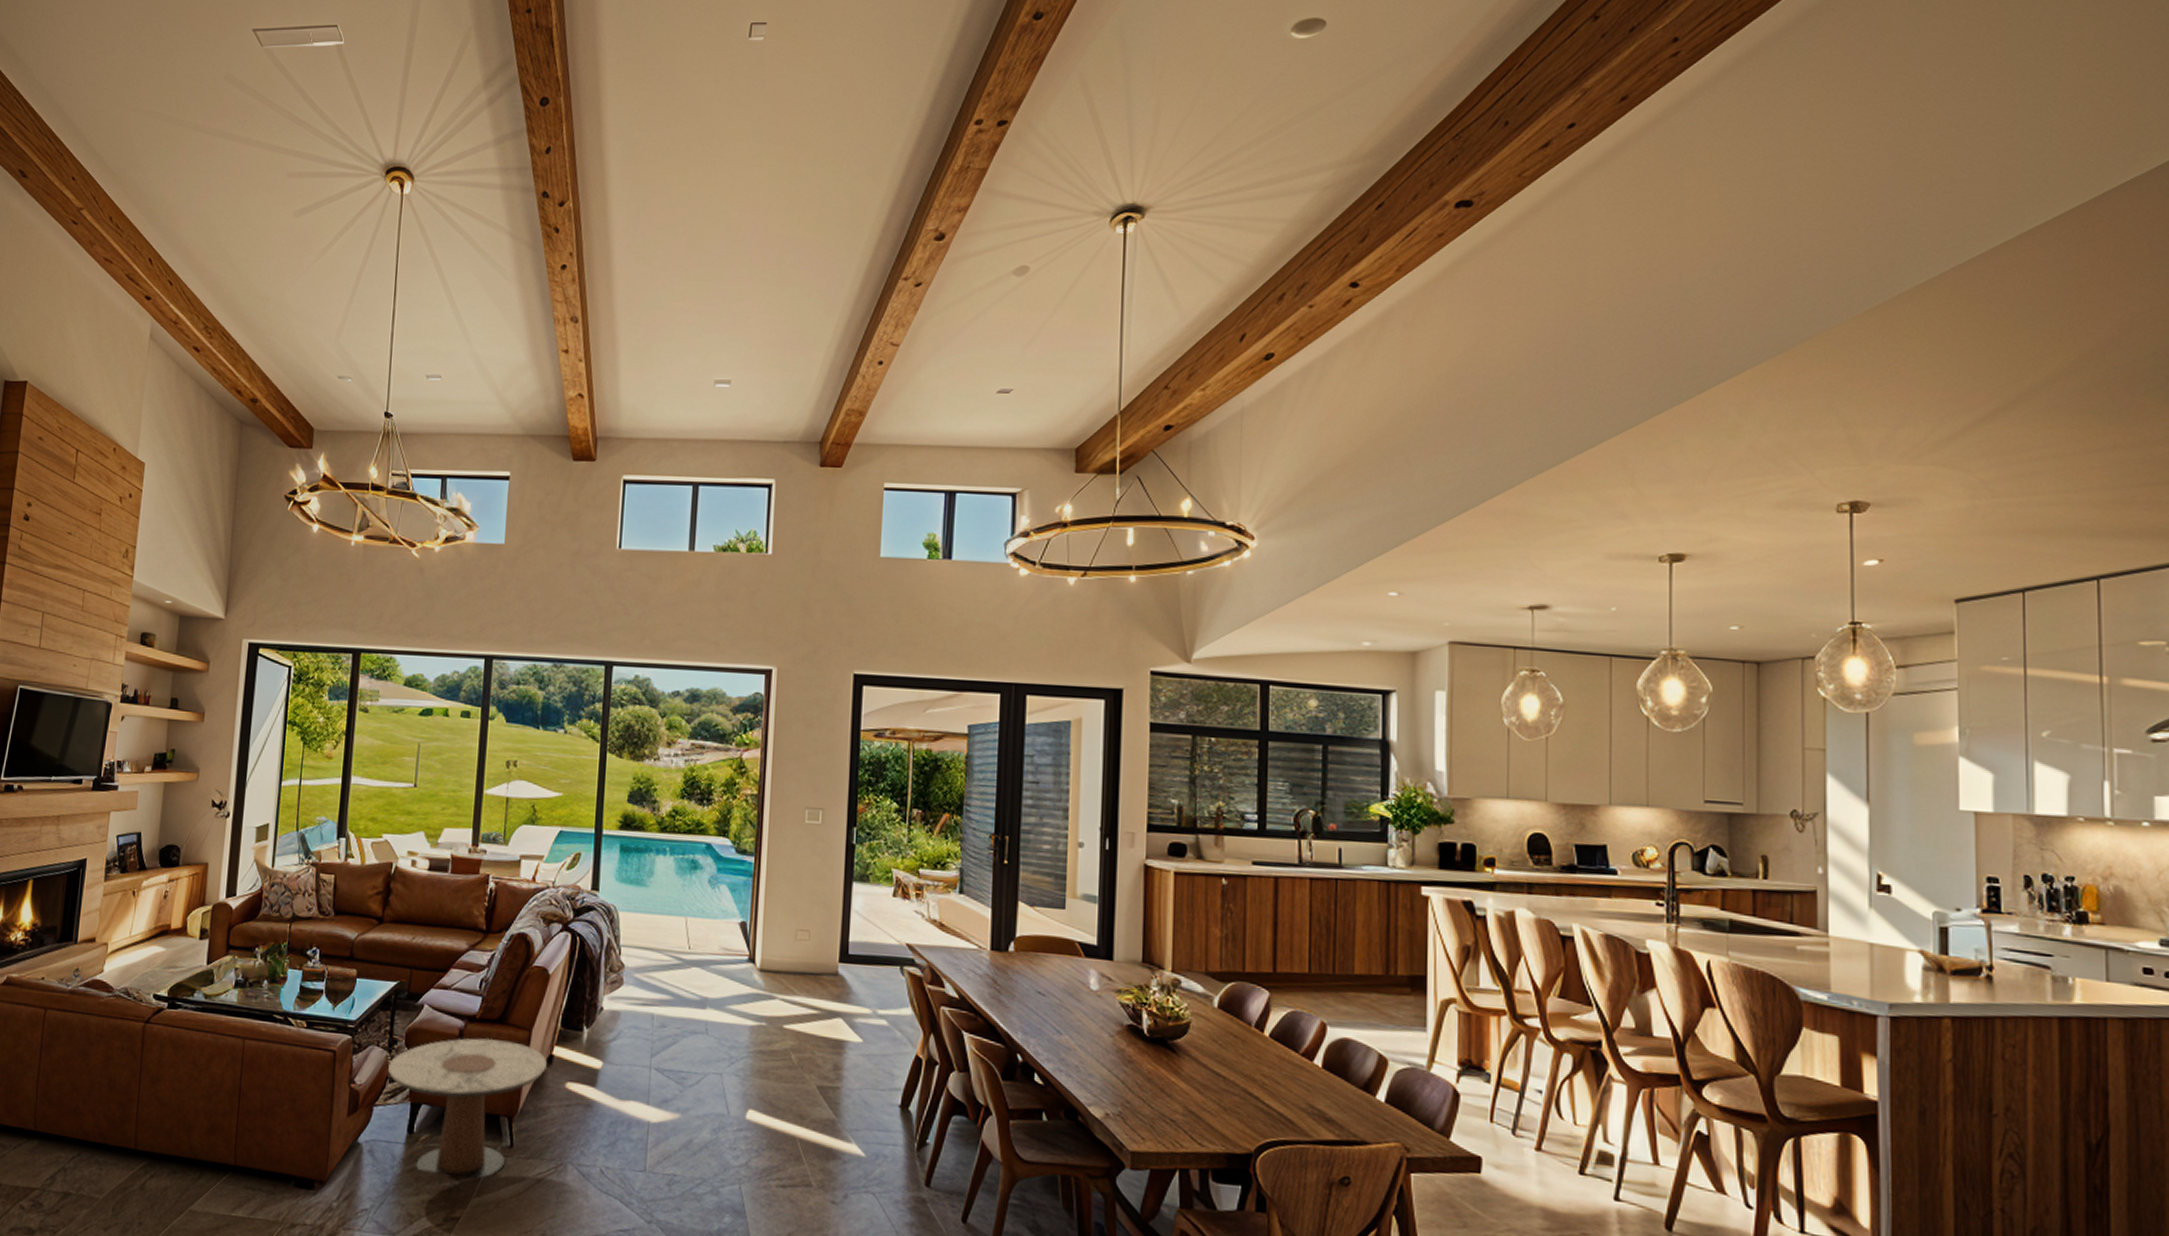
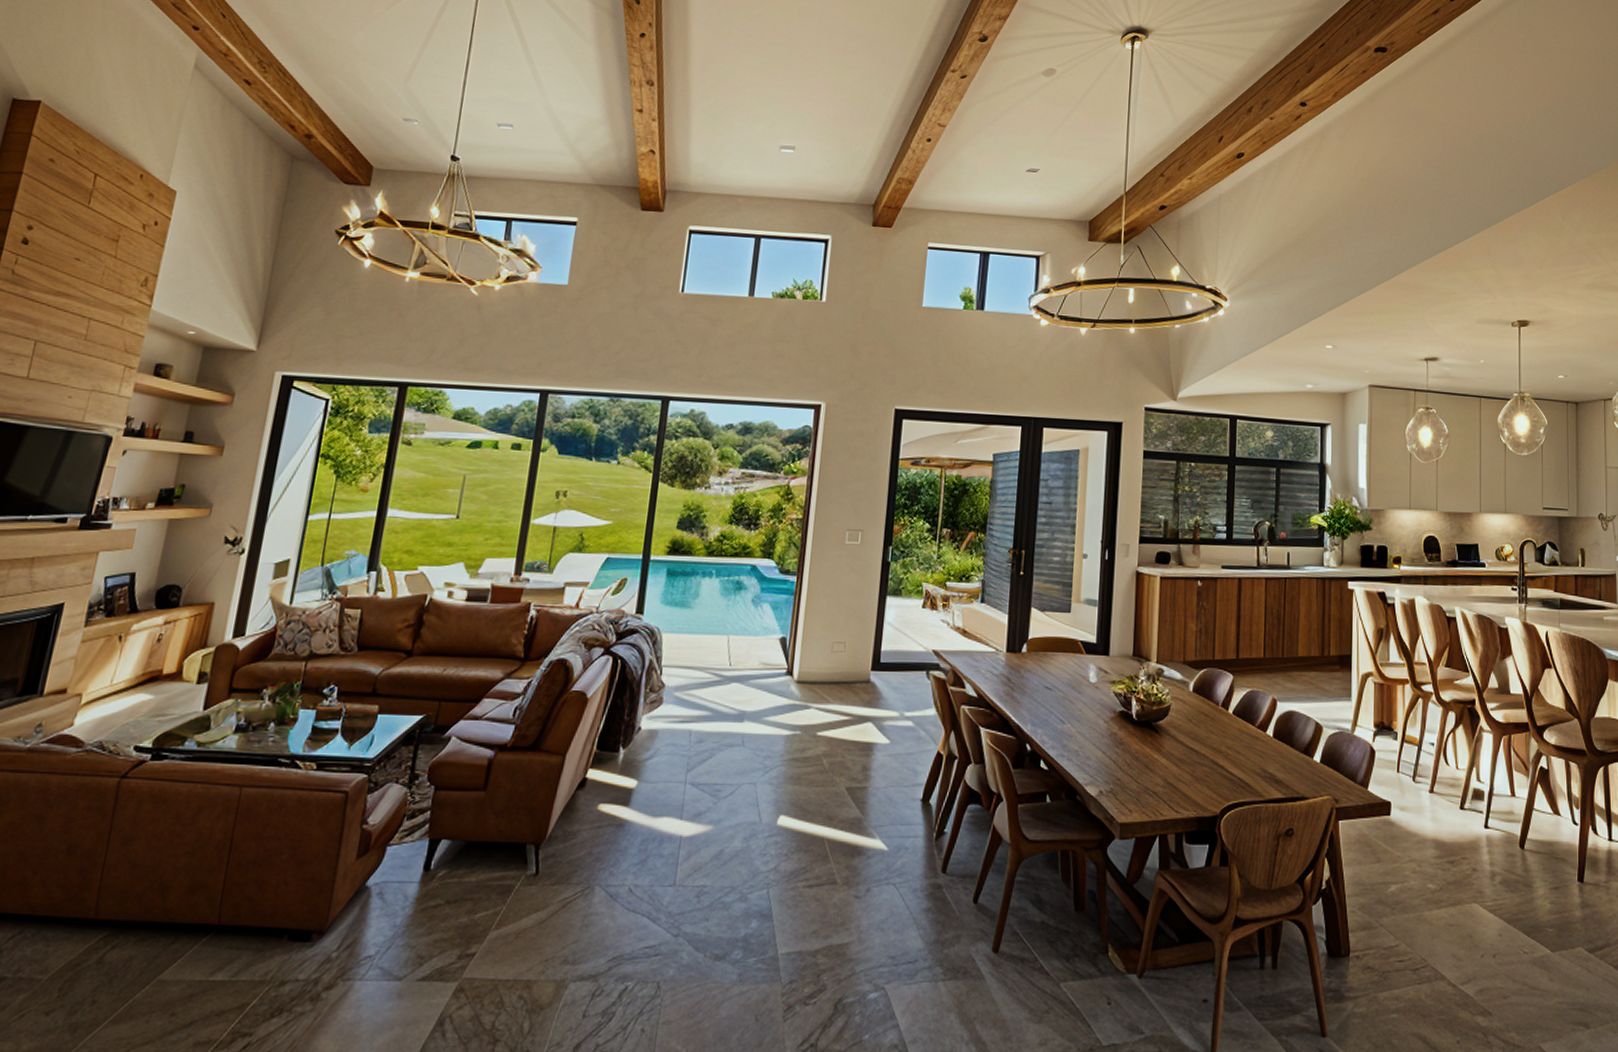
side table: present [388,1037,547,1180] -> none [406,765,580,912]

